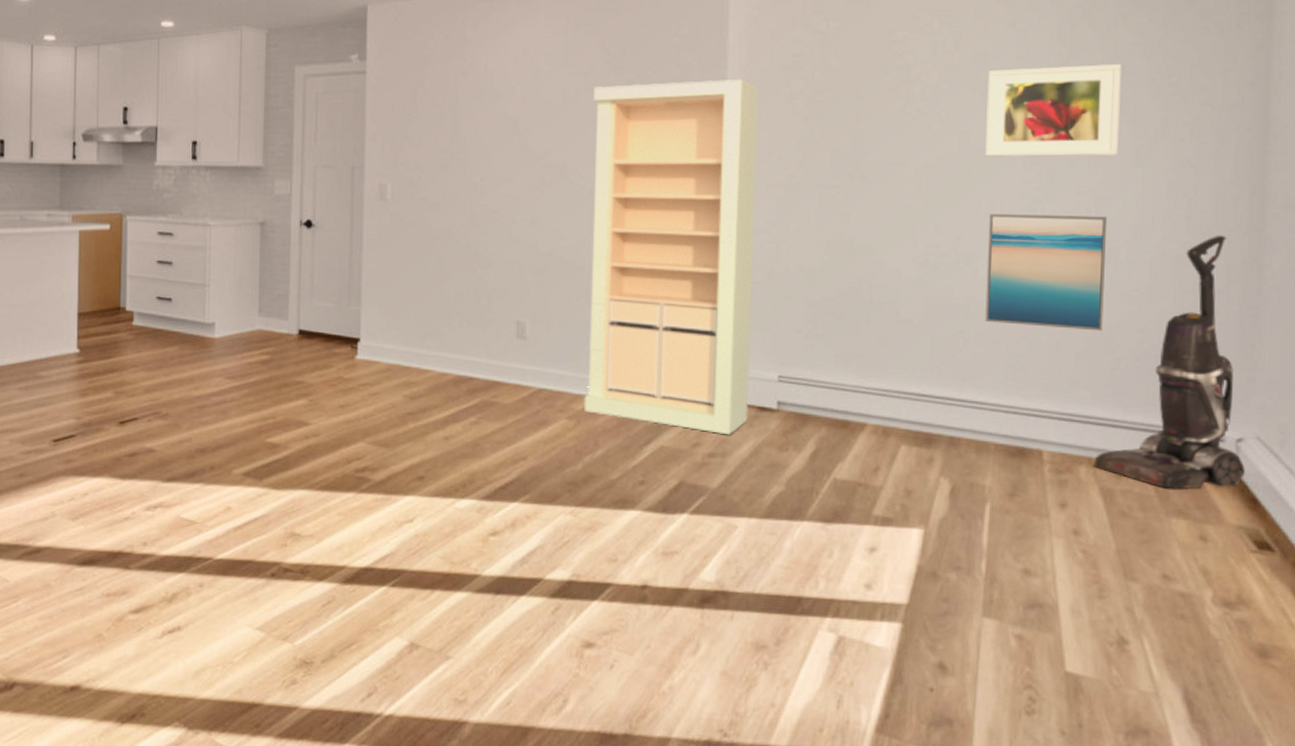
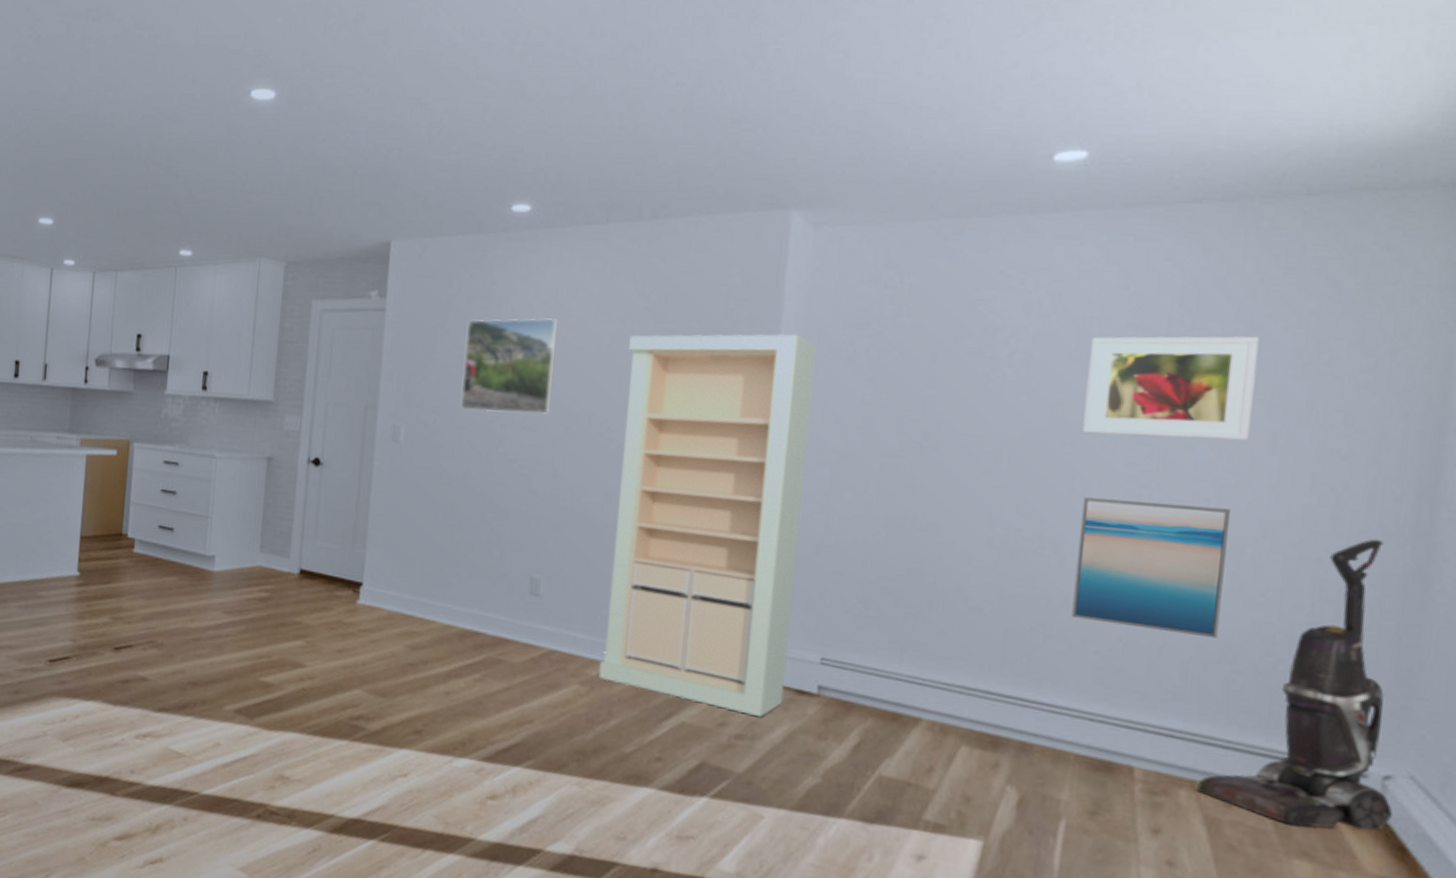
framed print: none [443,74,528,166] -> present [461,318,559,415]

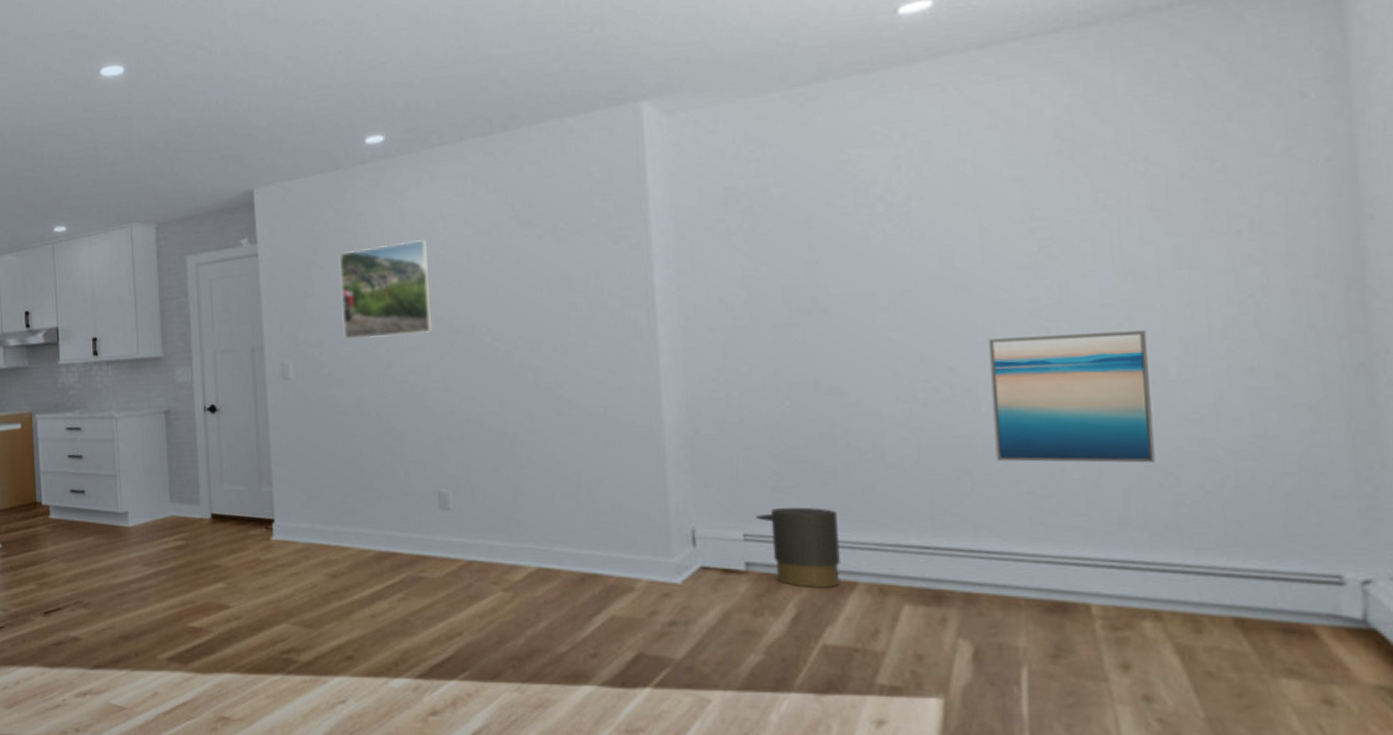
storage cabinet: present [598,334,817,718] -> none [500,220,712,601]
trash can: none [835,636,913,721] -> present [756,507,841,589]
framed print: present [1082,336,1259,441] -> none [968,154,1152,276]
vacuum cleaner: present [1197,538,1393,831] -> none [1162,339,1380,644]

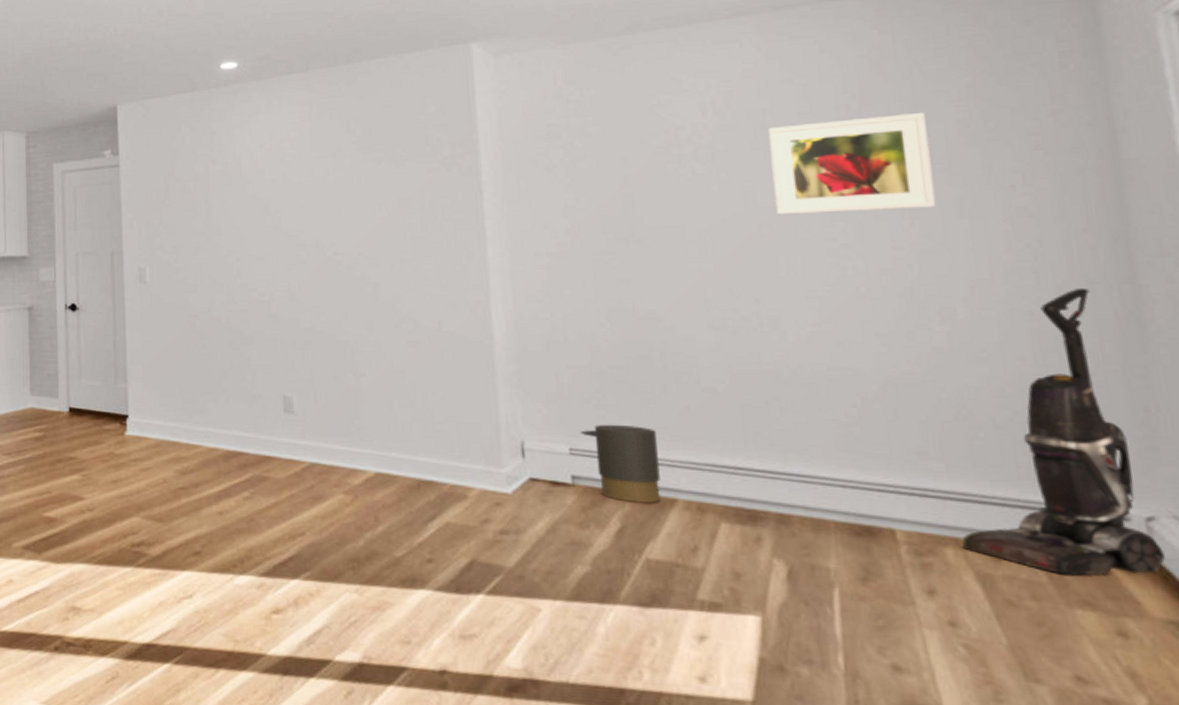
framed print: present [340,240,433,339] -> none [195,159,280,248]
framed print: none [968,154,1152,276] -> present [767,112,937,215]
wall art: present [987,330,1155,463] -> none [790,272,949,397]
vacuum cleaner: none [1162,339,1380,644] -> present [962,287,1165,576]

